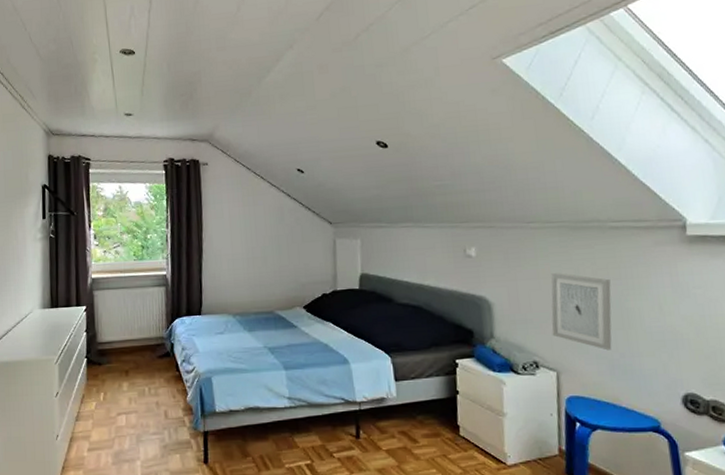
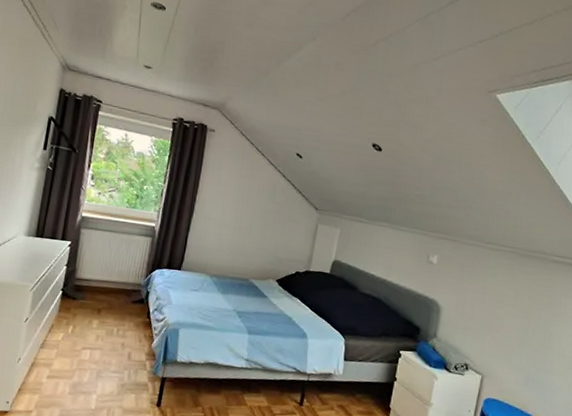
wall art: present [551,273,612,351] -> none [485,291,542,365]

